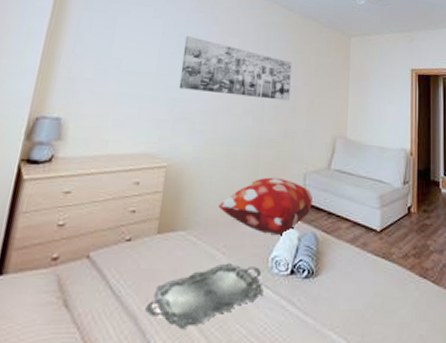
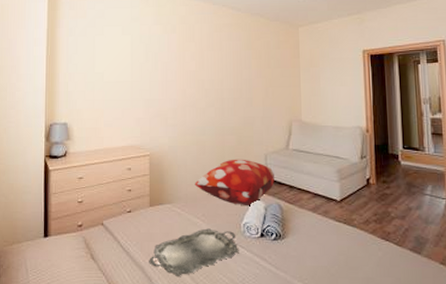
wall art: present [178,35,292,101] -> none [150,46,245,93]

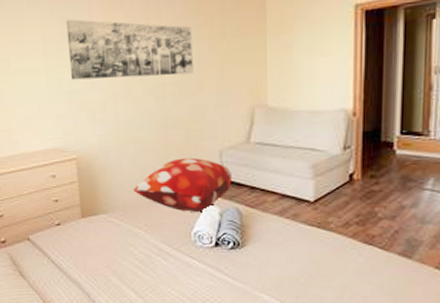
serving tray: present [149,228,239,276] -> none [85,239,190,291]
wall art: none [150,46,245,93] -> present [66,19,193,80]

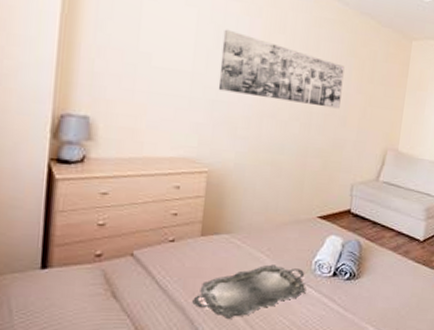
serving tray: none [85,239,190,291] -> present [192,265,306,319]
decorative pillow: present [133,157,232,212] -> none [262,186,359,241]

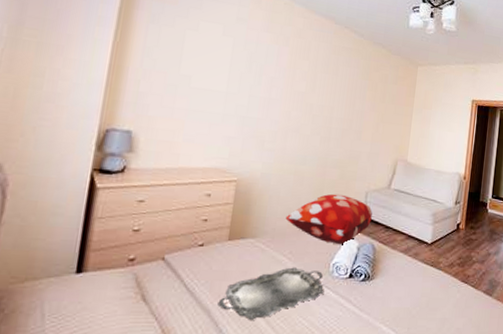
wall art: present [218,29,345,109] -> none [248,55,360,125]
decorative pillow: none [262,186,359,241] -> present [285,193,372,244]

